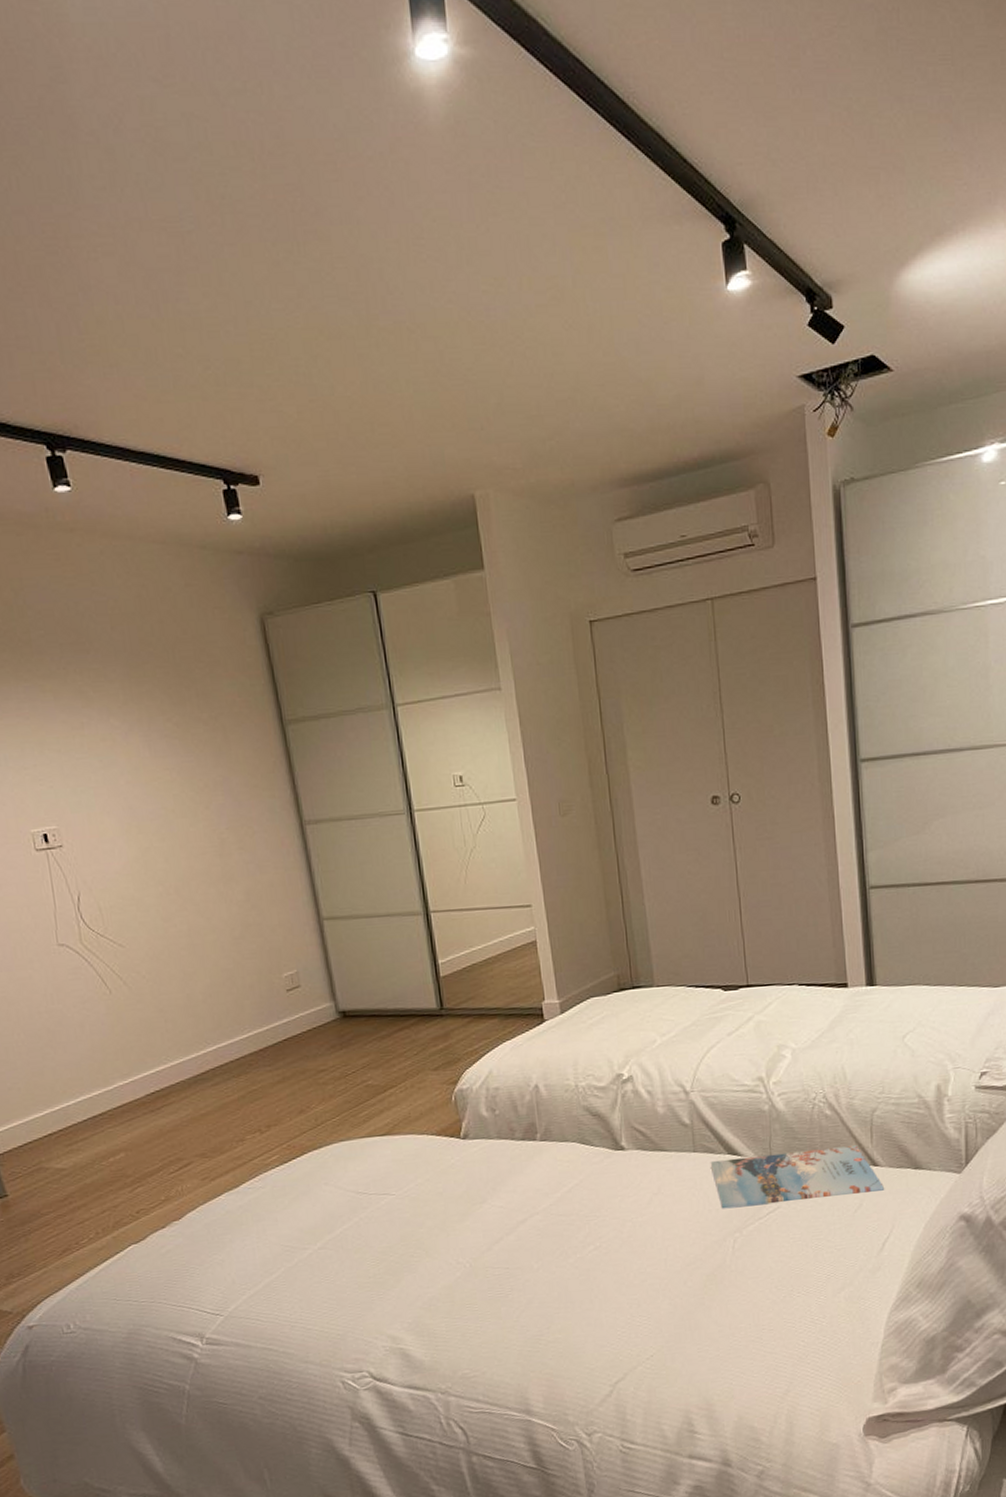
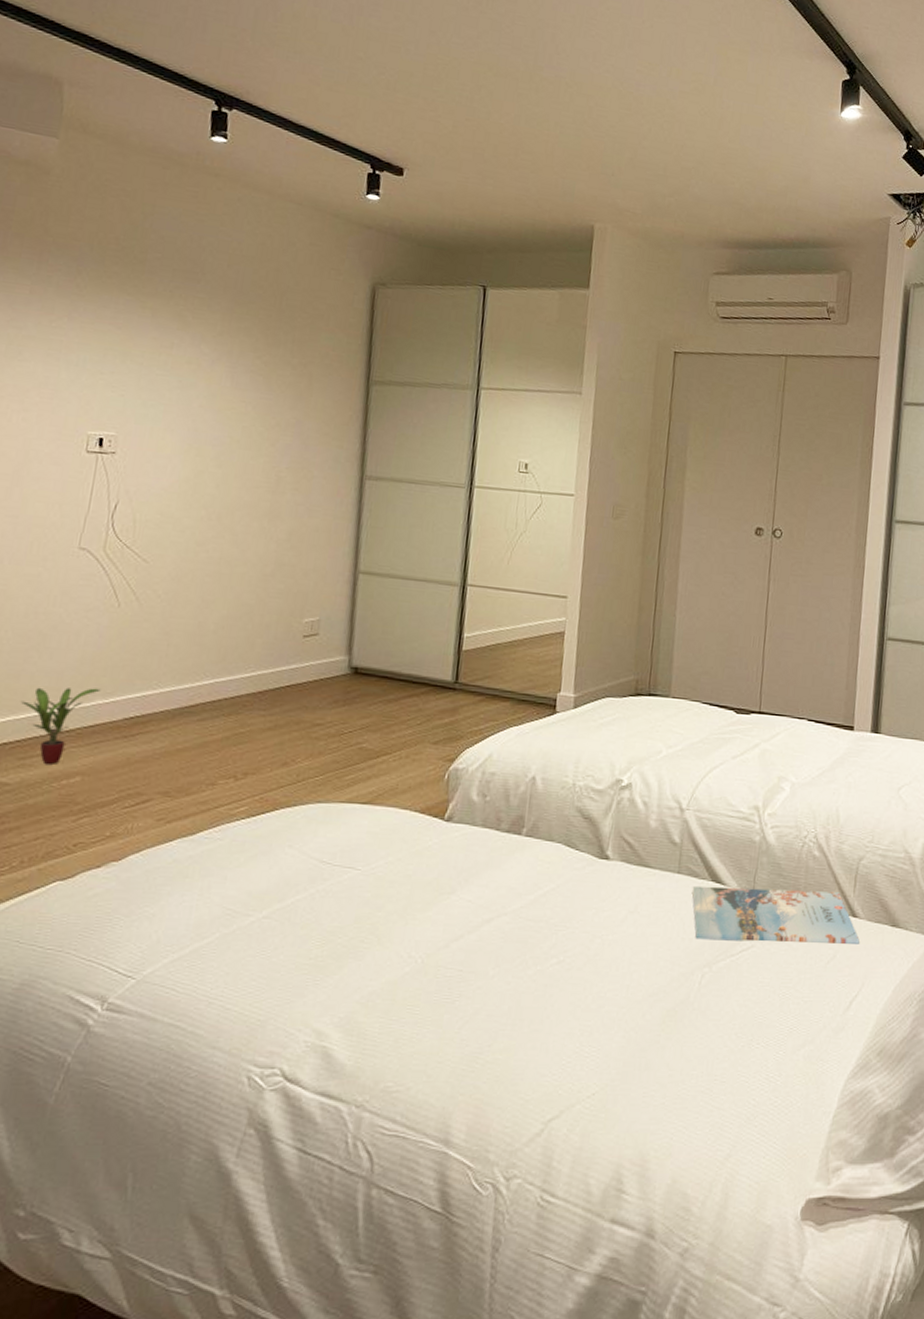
potted plant: none [52,1071,118,1146] -> present [21,687,101,764]

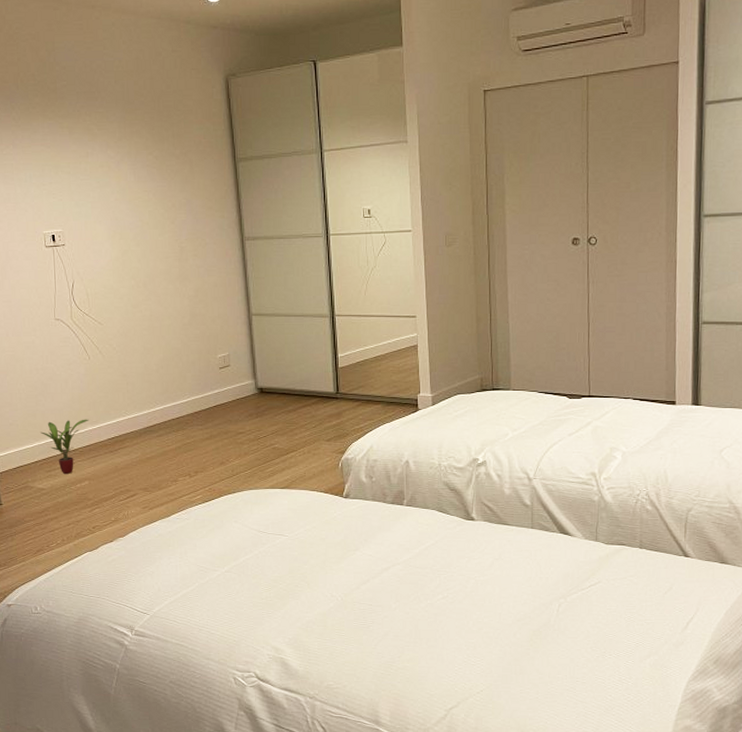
magazine: present [692,885,860,944] -> none [544,537,692,579]

